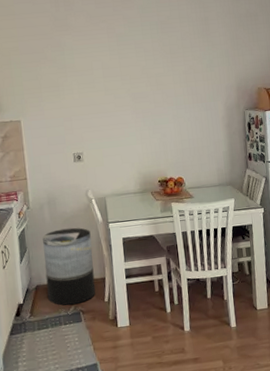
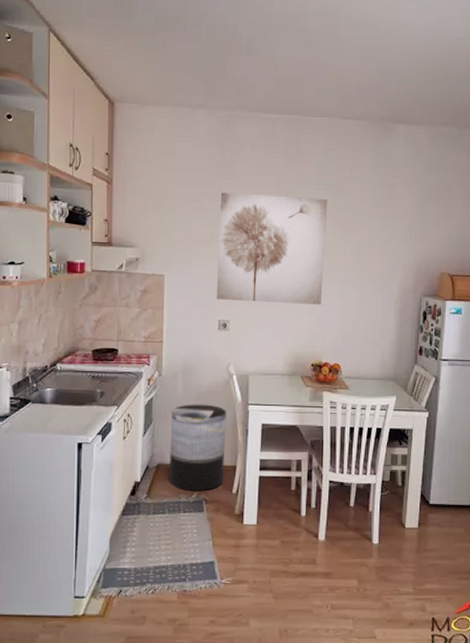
wall art: none [60,37,160,136] -> present [216,192,328,305]

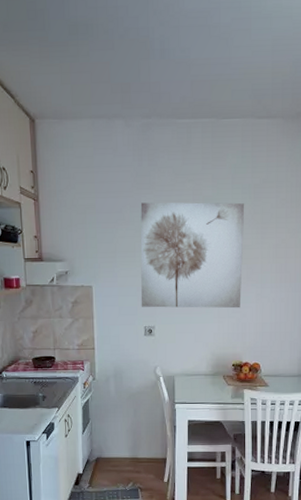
trash can: present [169,404,226,492] -> none [106,404,156,481]

